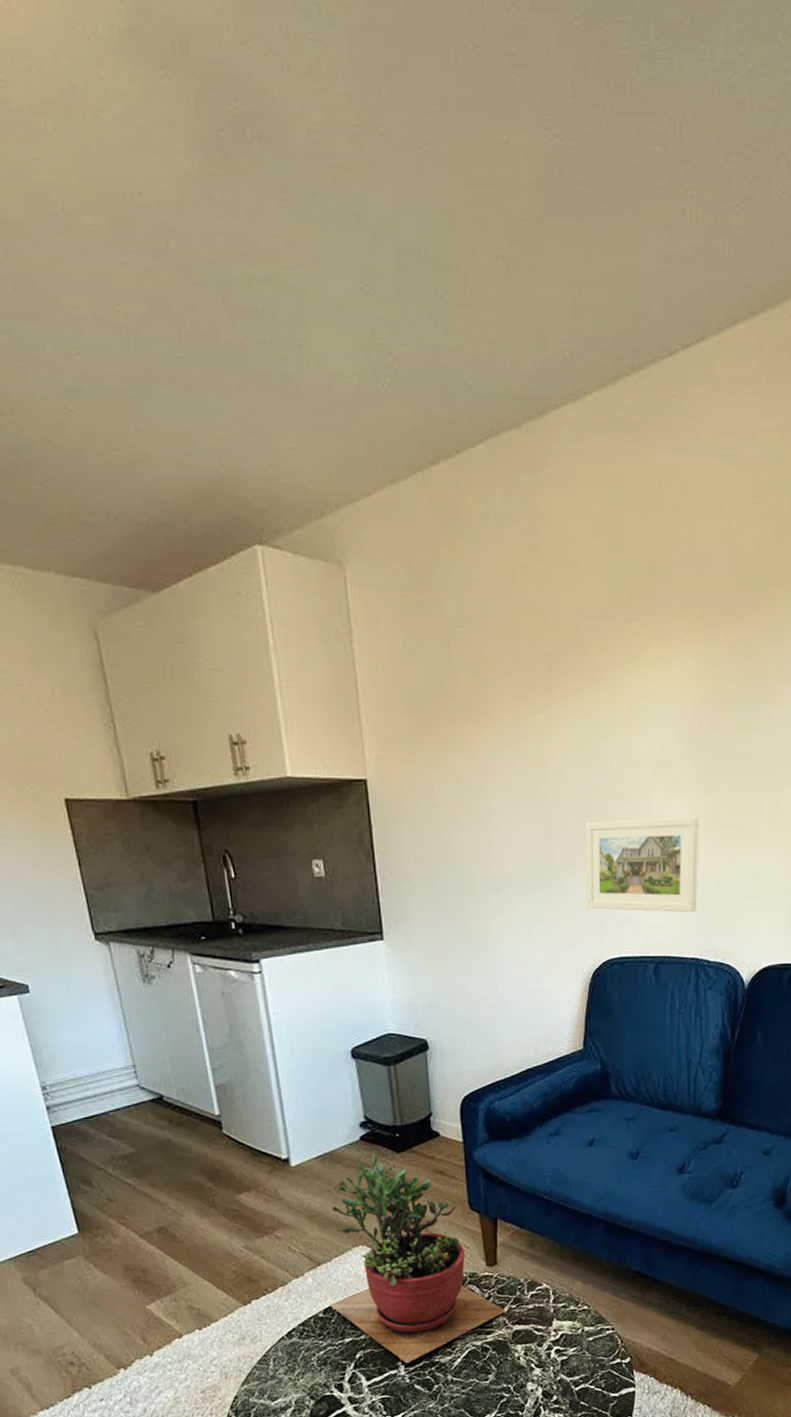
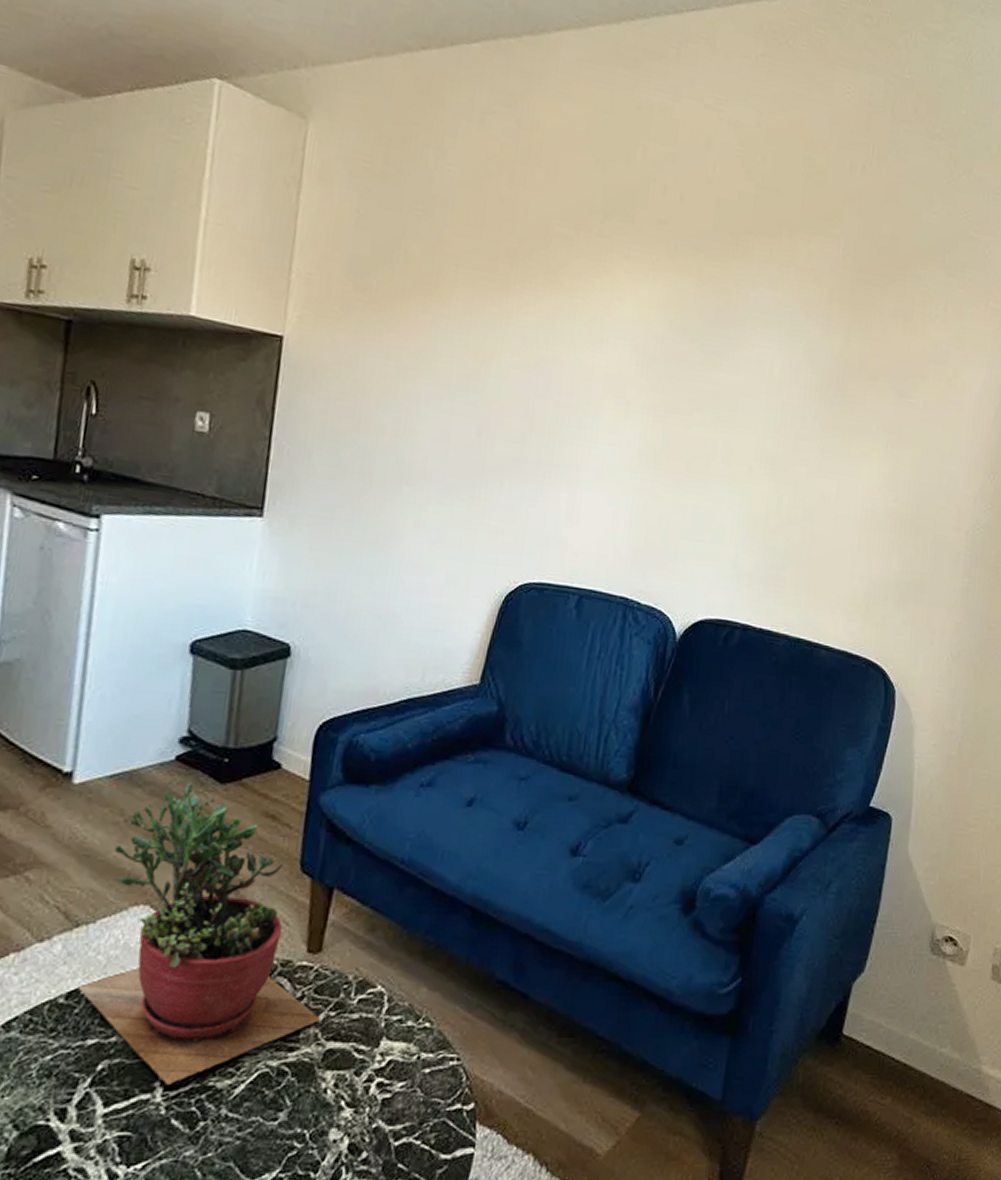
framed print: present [585,816,699,913] -> none [511,428,648,547]

